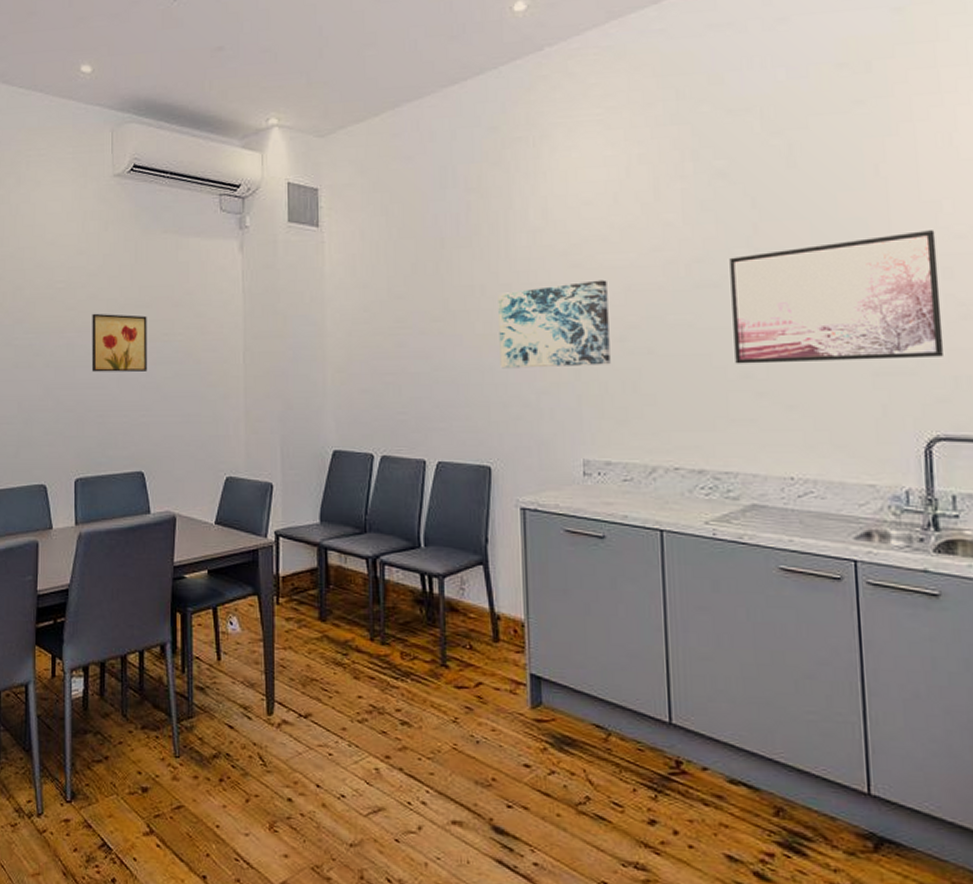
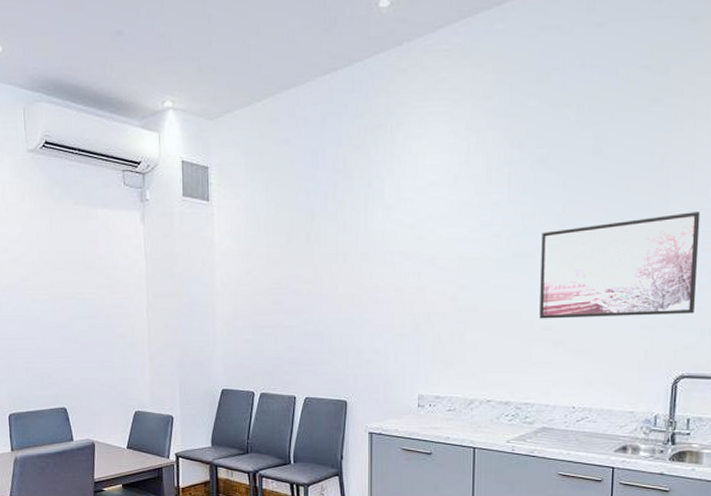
wall art: present [91,313,147,372] -> none [15,274,65,326]
wall art: present [498,280,611,369] -> none [357,249,445,323]

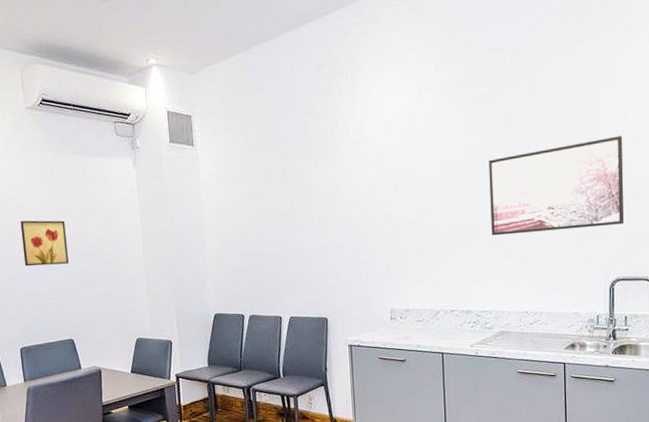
wall art: none [15,274,65,326] -> present [20,220,69,267]

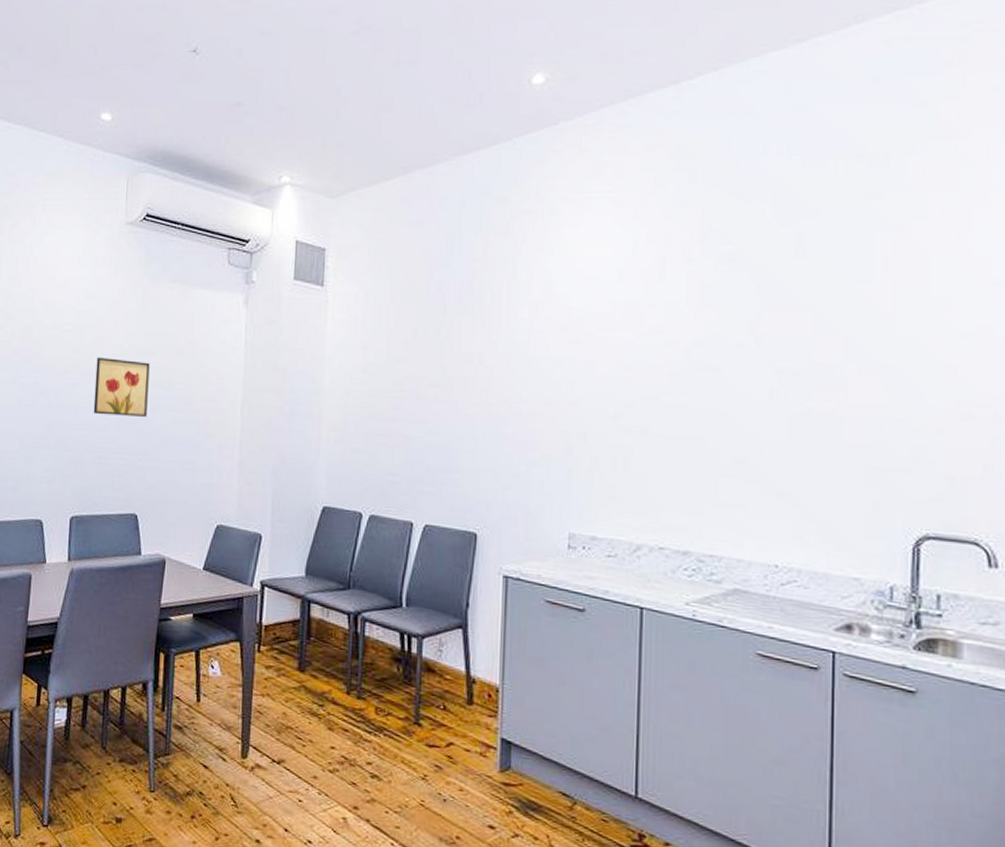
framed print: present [489,136,625,236] -> none [728,328,941,456]

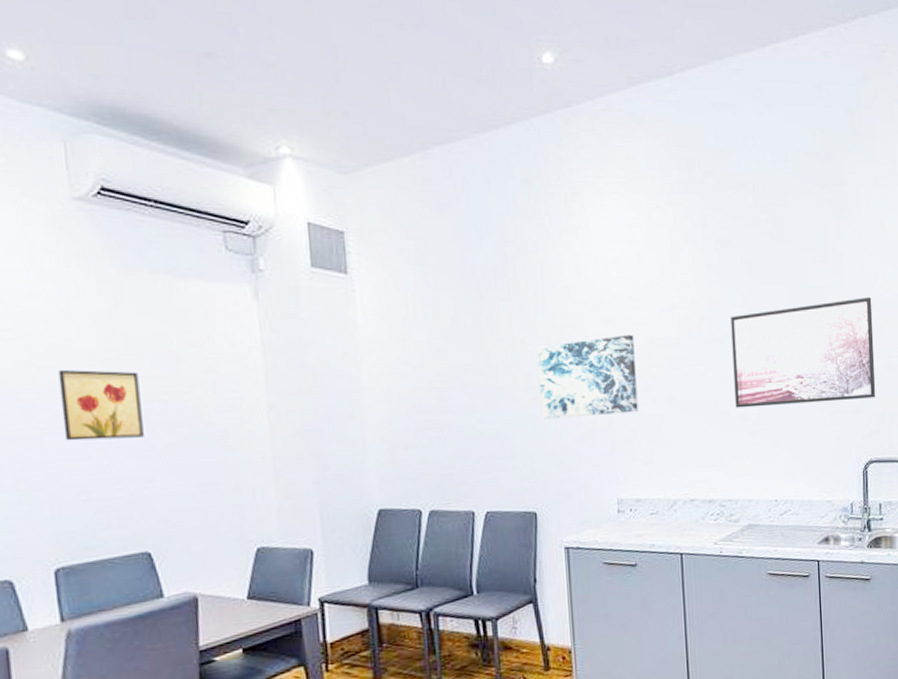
wall art: none [493,356,606,441] -> present [537,334,638,419]
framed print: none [728,328,941,456] -> present [731,297,876,408]

